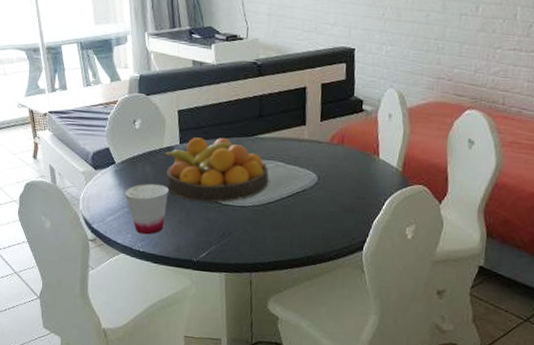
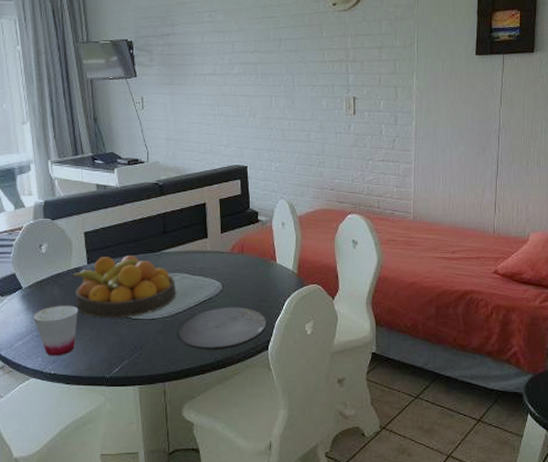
plate: none [267,200,364,246] -> present [177,307,268,350]

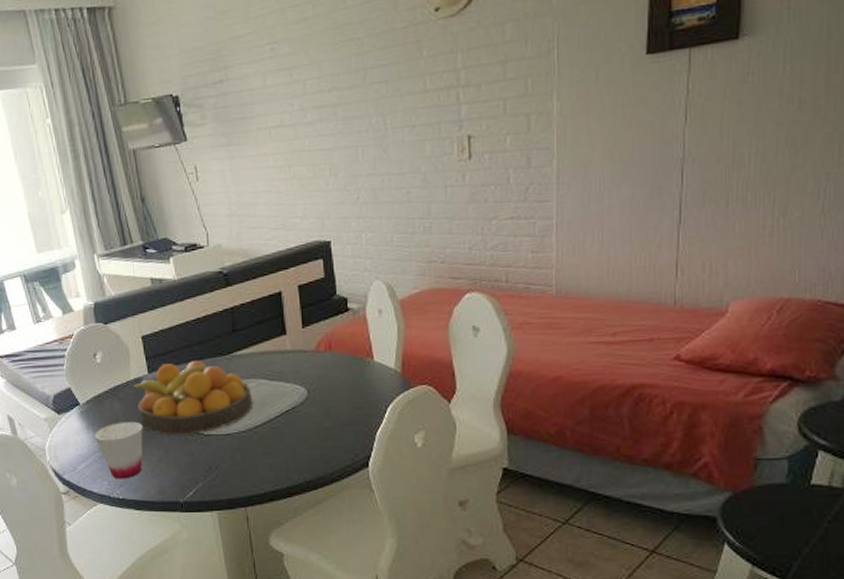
plate: present [177,307,268,350] -> none [257,416,366,469]

